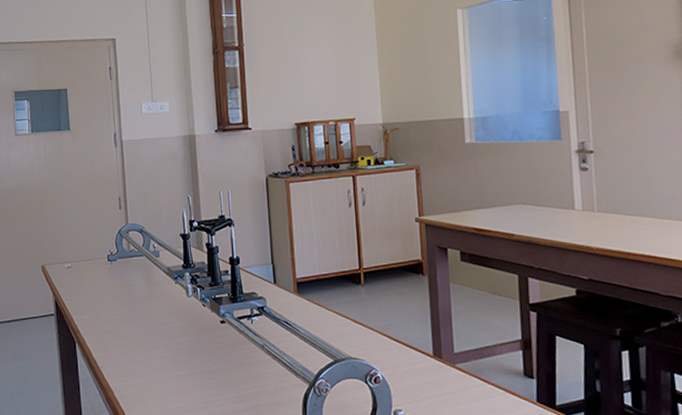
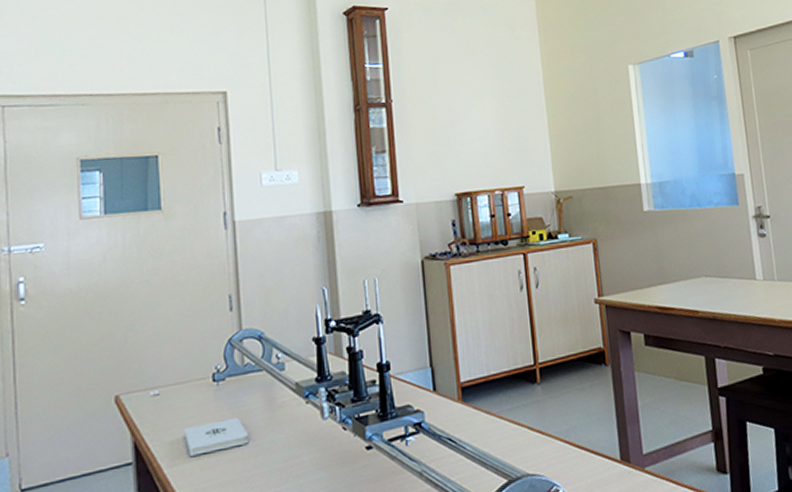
notepad: none [88,290,134,314] -> present [184,418,249,456]

